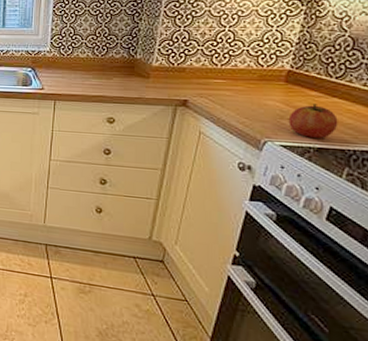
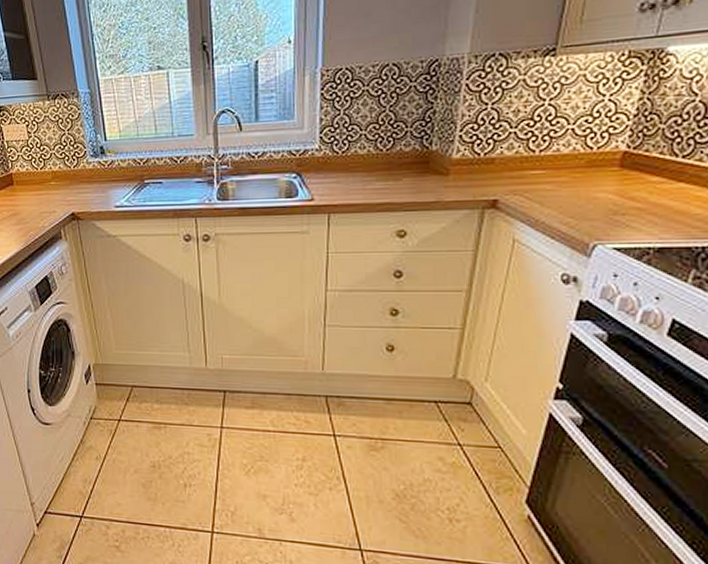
fruit: present [288,104,338,138] -> none [623,192,684,235]

